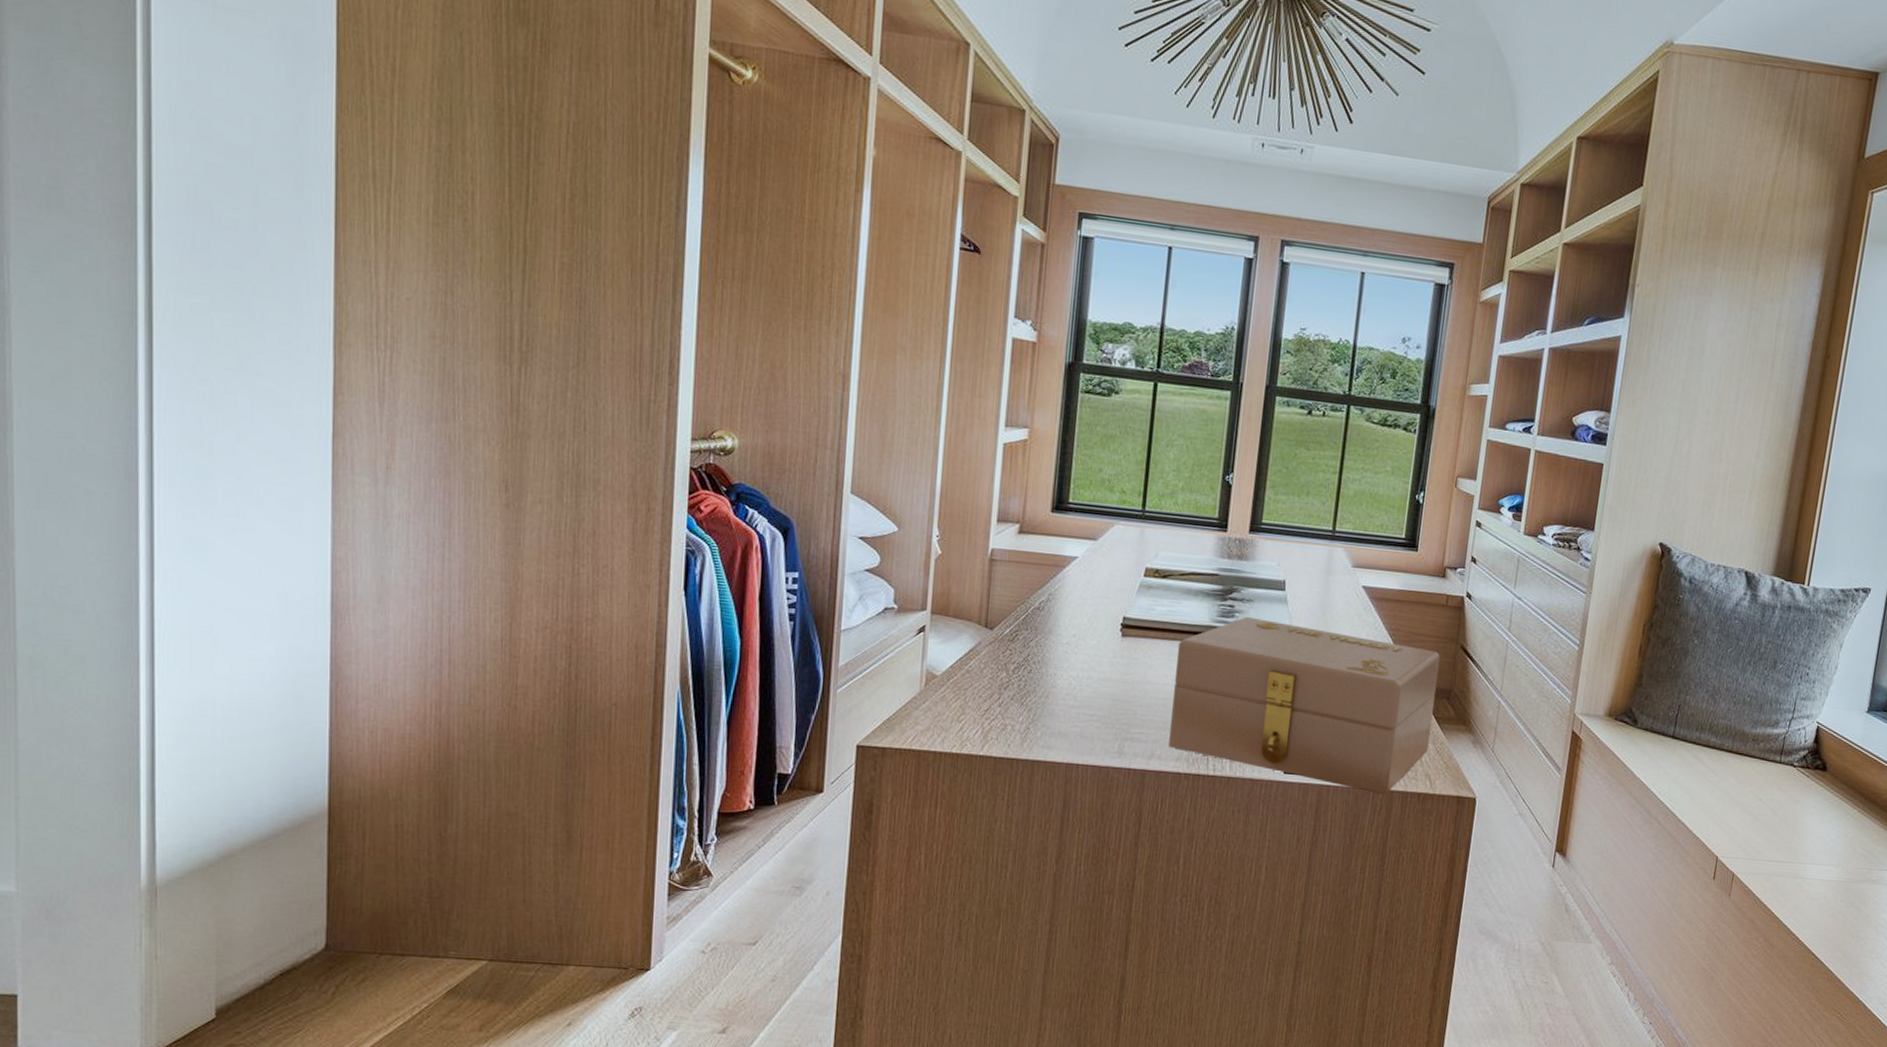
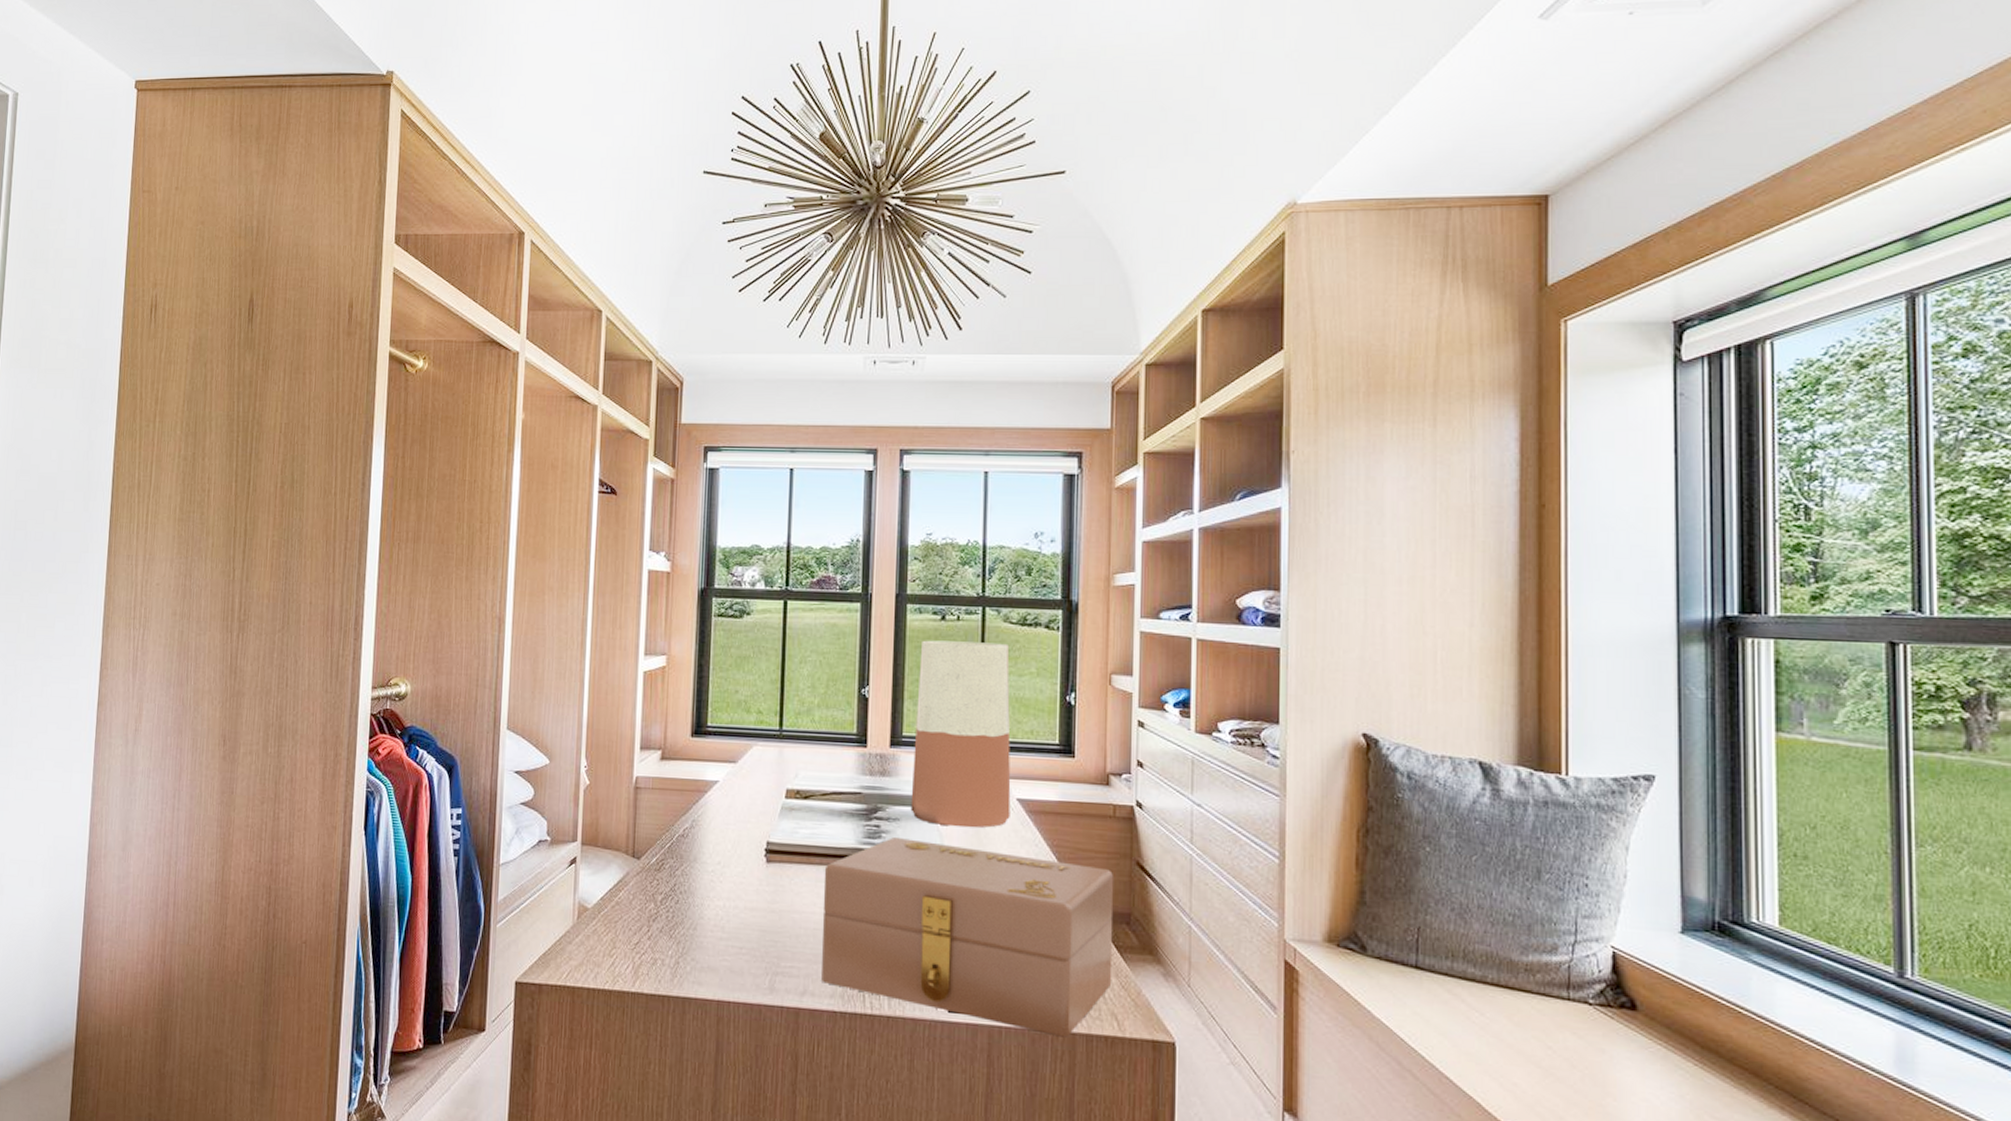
vase: none [1264,433,1368,612] -> present [910,640,1011,828]

